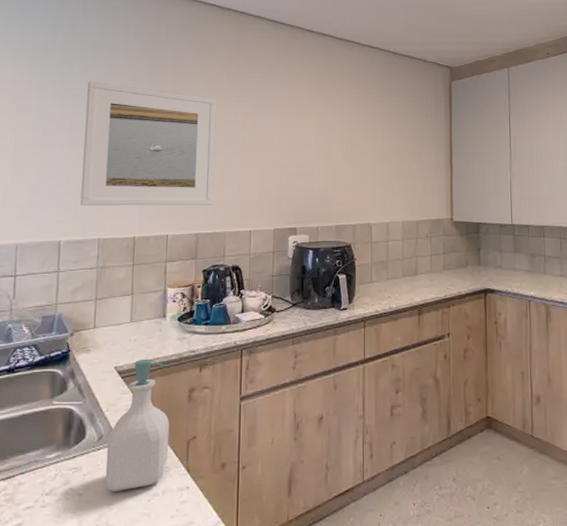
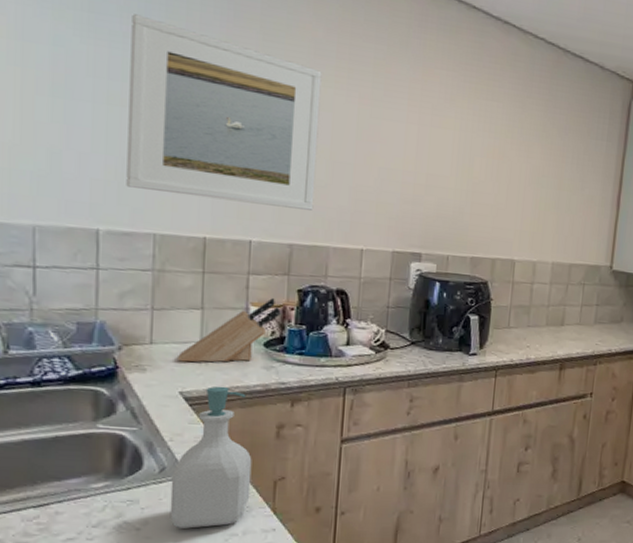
knife block: none [114,280,190,341] -> present [178,298,281,363]

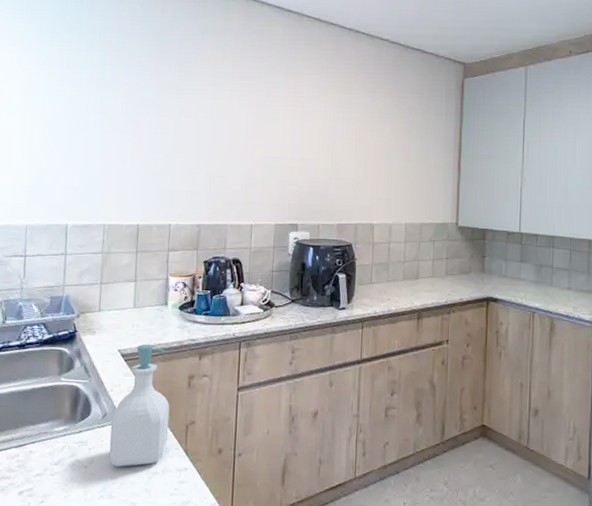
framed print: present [126,14,322,211] -> none [86,65,221,196]
knife block: present [178,298,281,363] -> none [118,269,192,325]

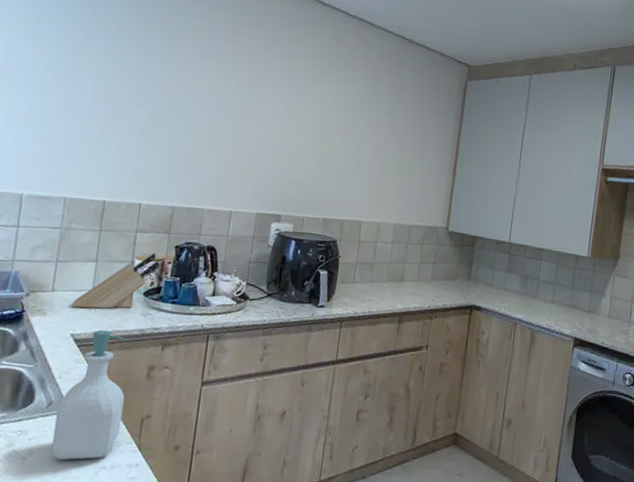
knife block: none [118,269,192,325] -> present [72,253,160,309]

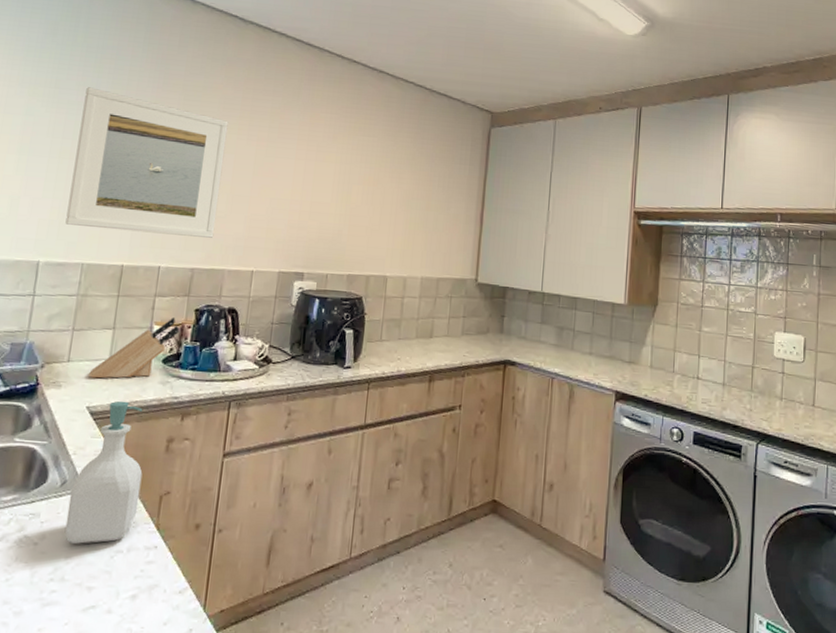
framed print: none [48,23,209,178] -> present [65,87,229,238]

